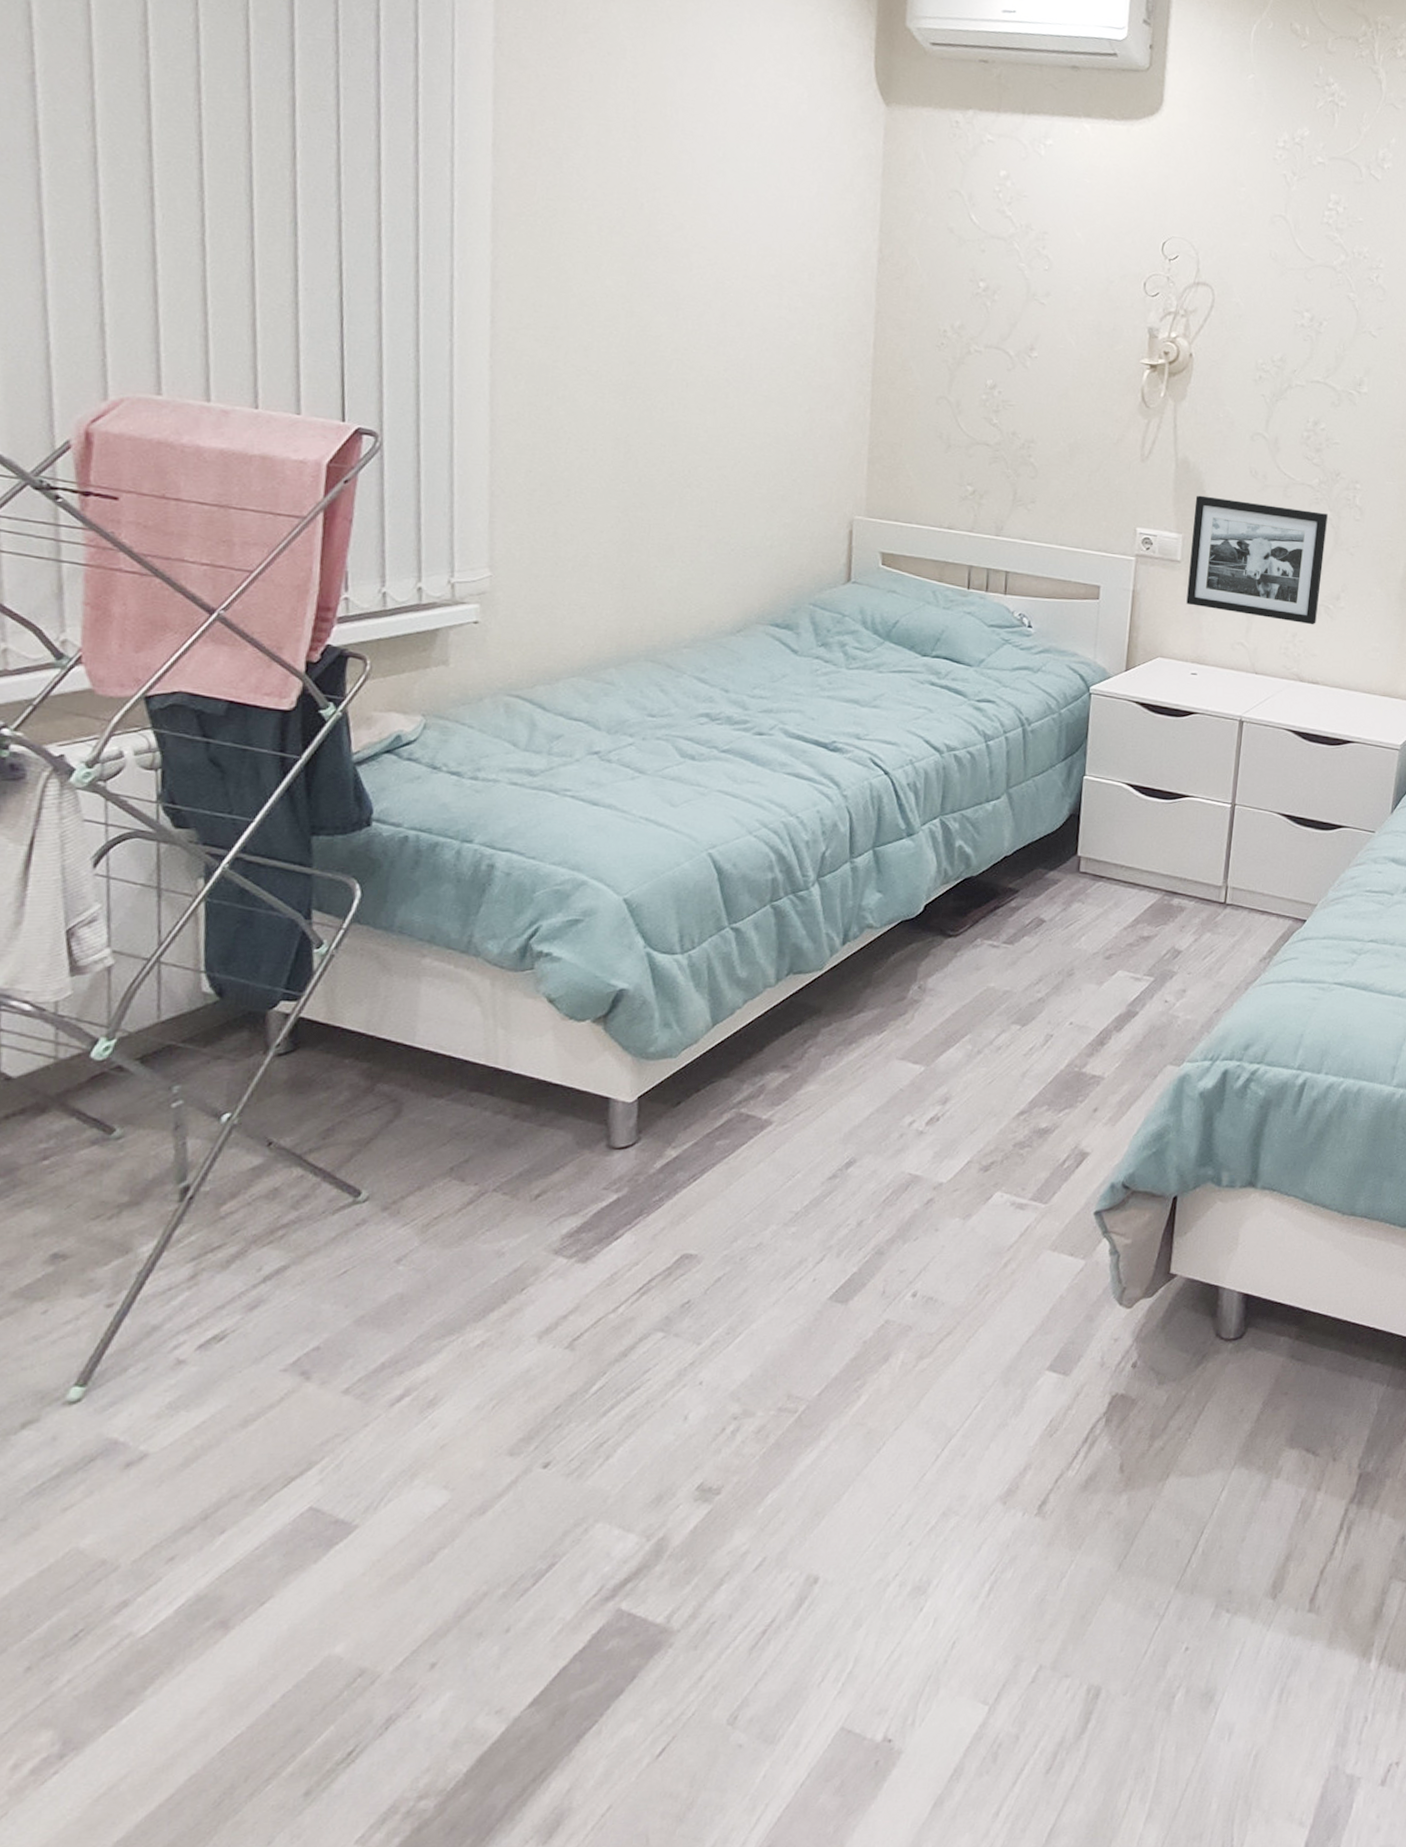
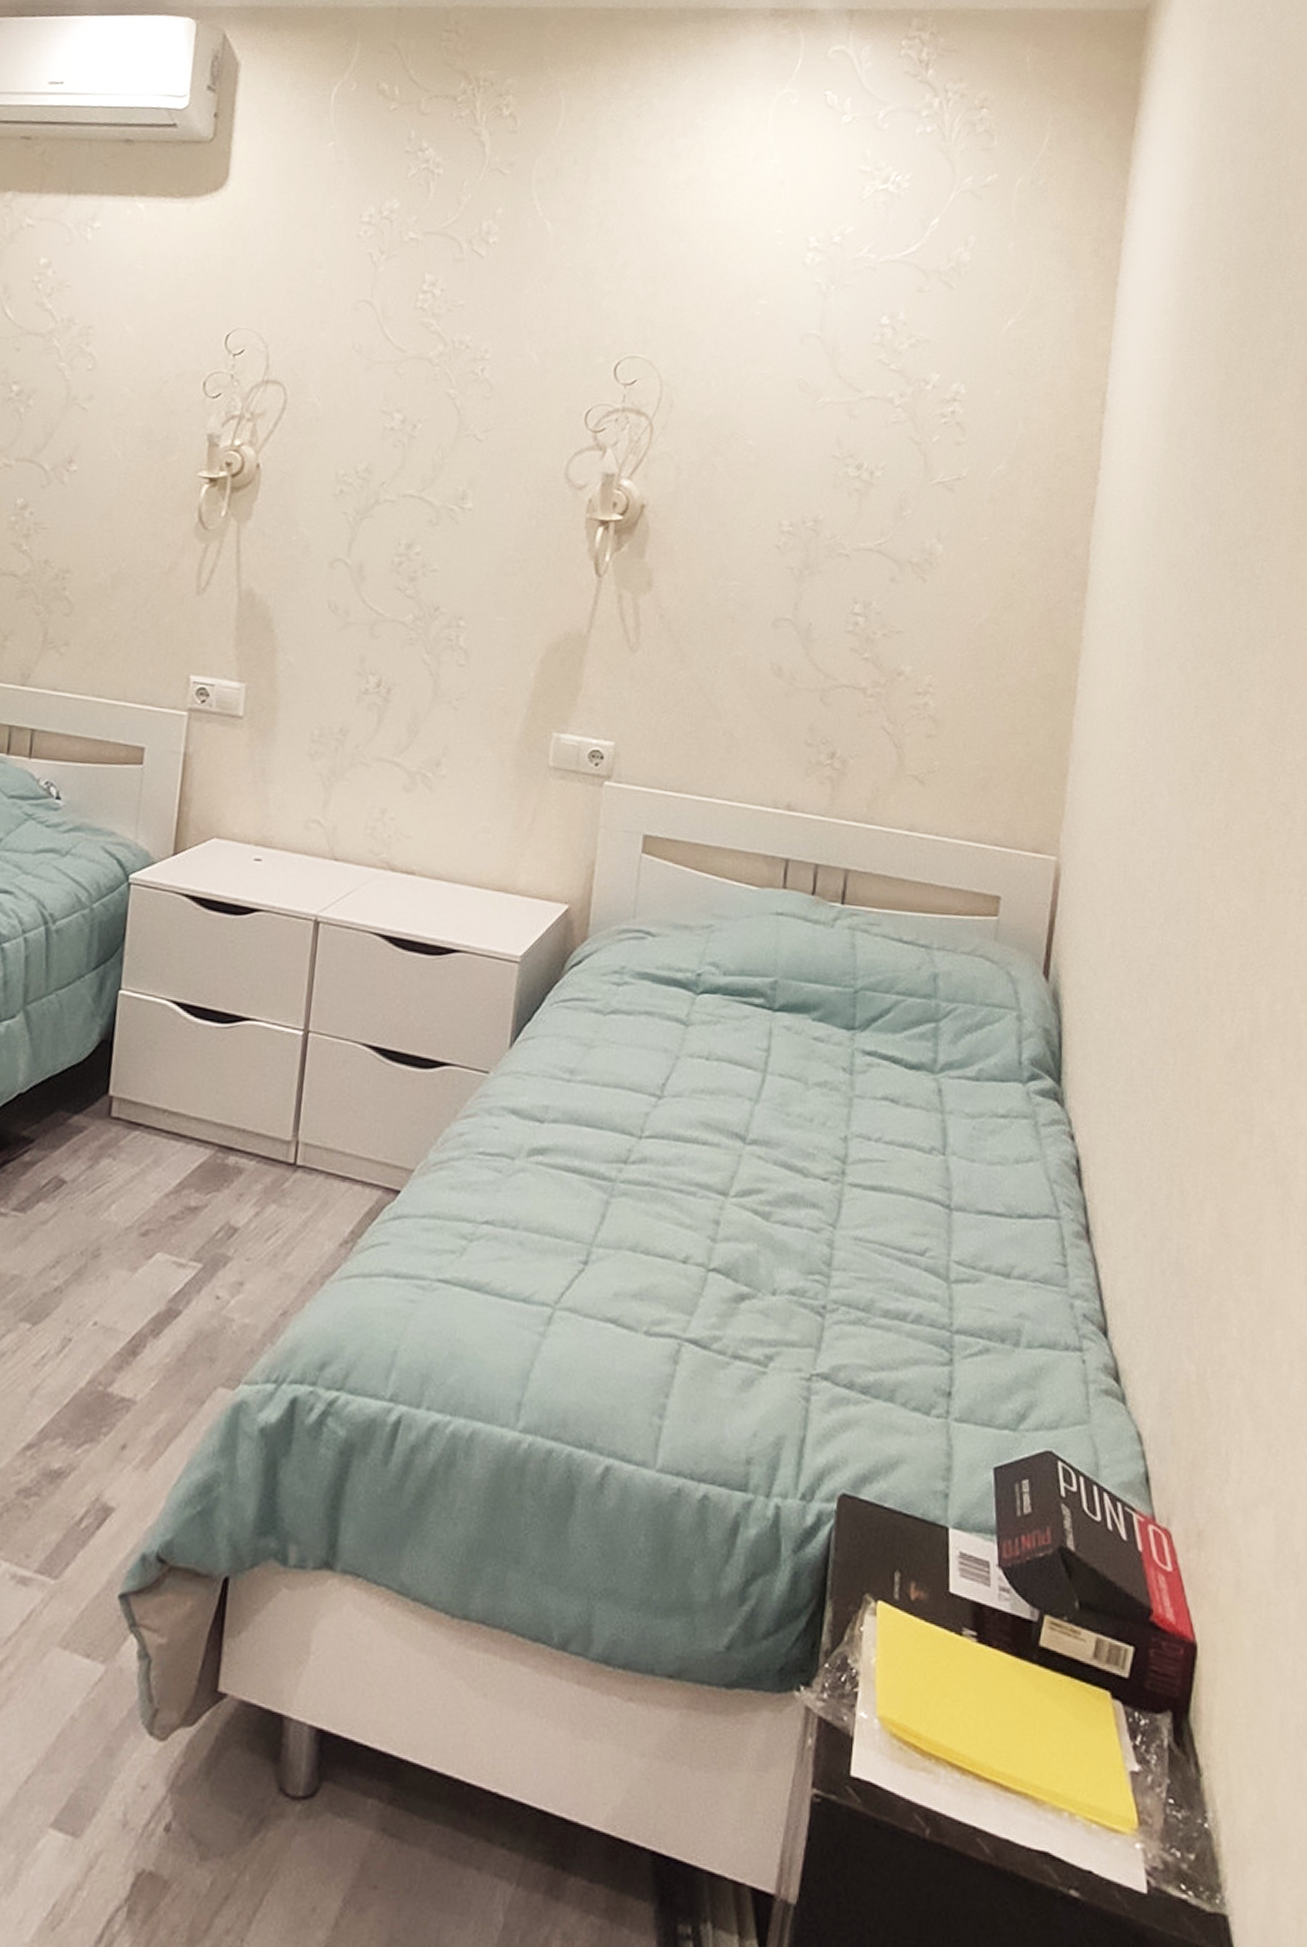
picture frame: present [1186,495,1328,625] -> none [249,635,425,799]

